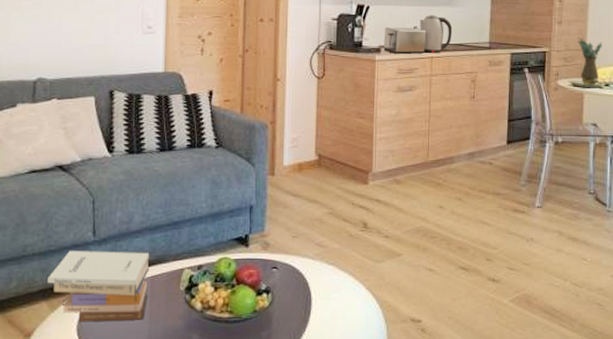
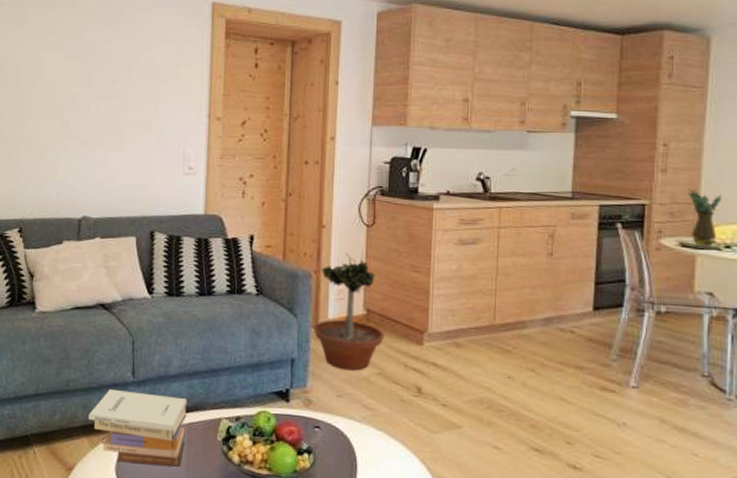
potted tree: none [269,99,334,212] -> present [313,249,384,371]
toaster: present [383,28,427,55] -> none [443,173,494,203]
kettle: present [419,15,453,53] -> none [486,160,526,203]

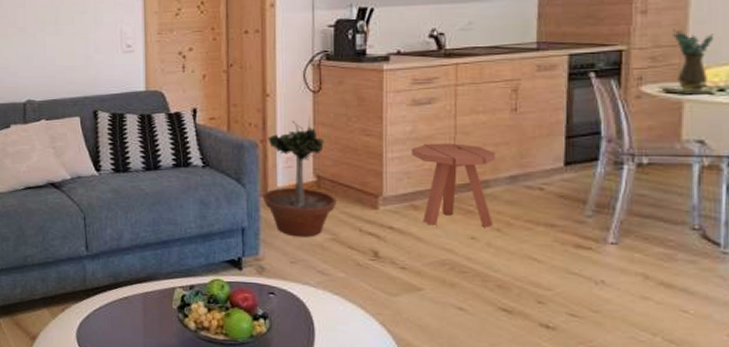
books: present [88,388,188,467] -> none [47,262,141,334]
music stool: none [456,282,533,367] -> present [411,143,496,227]

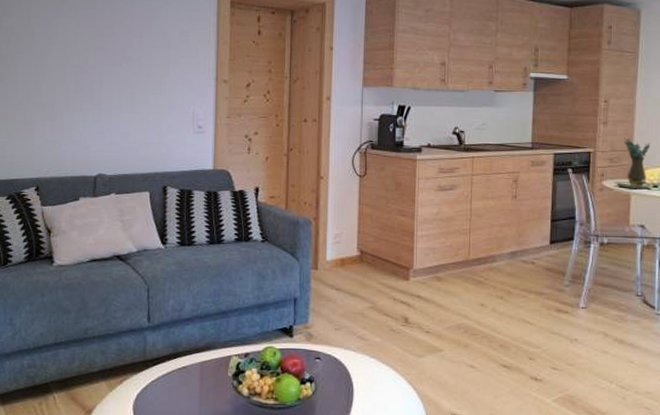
potted tree: present [262,115,337,237] -> none [313,197,376,306]
music stool: present [411,143,496,227] -> none [437,223,501,295]

